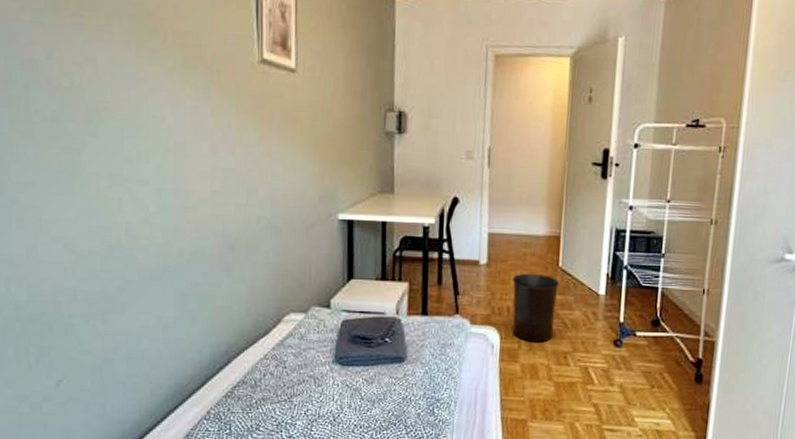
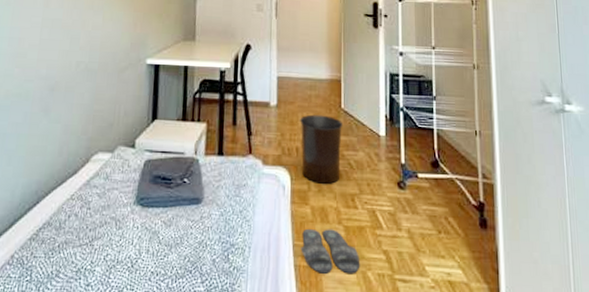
slippers: none [508,384,569,425] -> present [300,228,360,274]

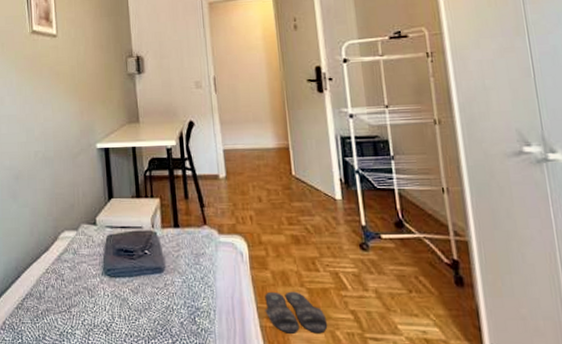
waste bin: present [300,114,342,184] -> none [251,183,298,249]

